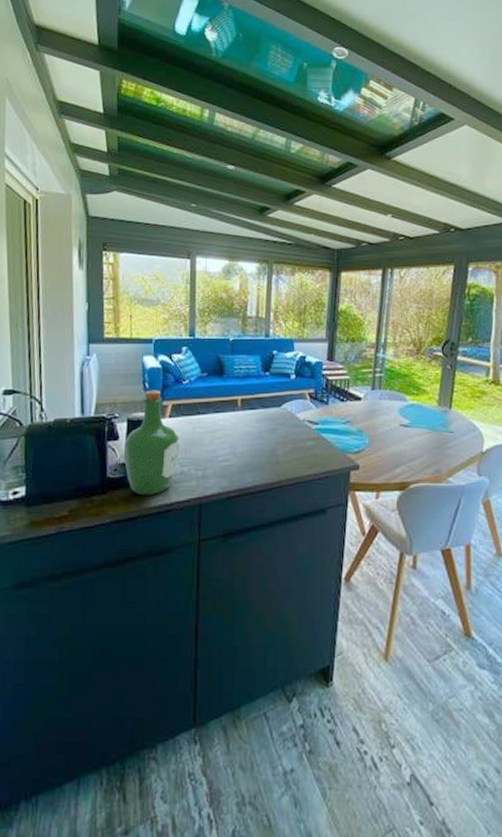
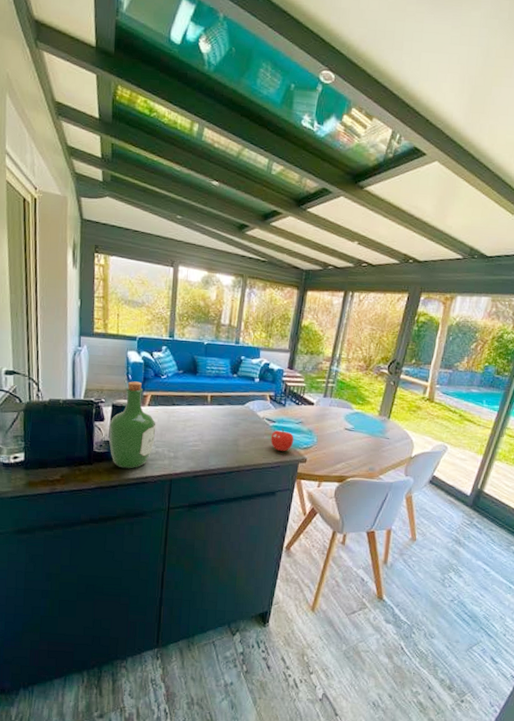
fruit: none [315,431,342,459] -> present [271,428,294,452]

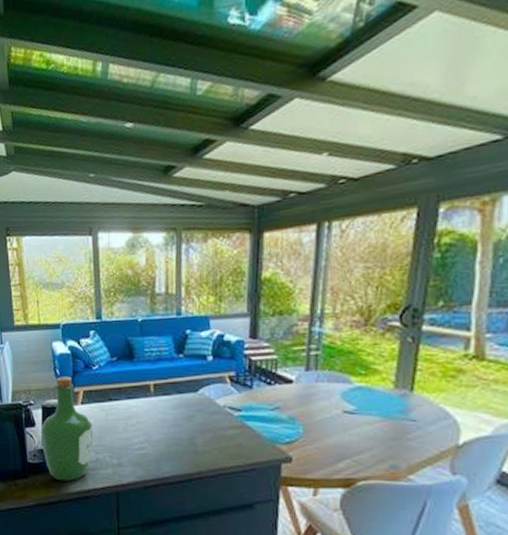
fruit: present [271,428,294,452] -> none [238,418,271,450]

